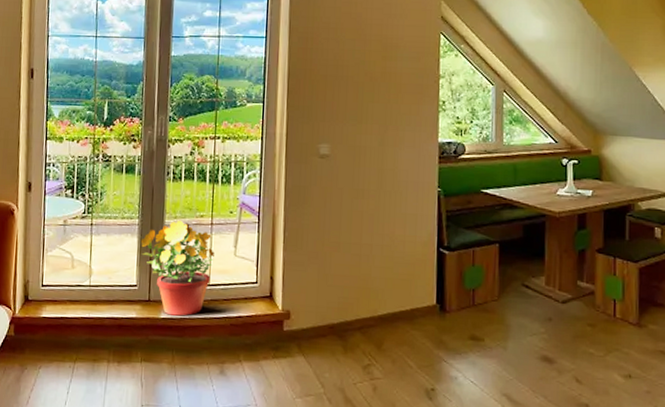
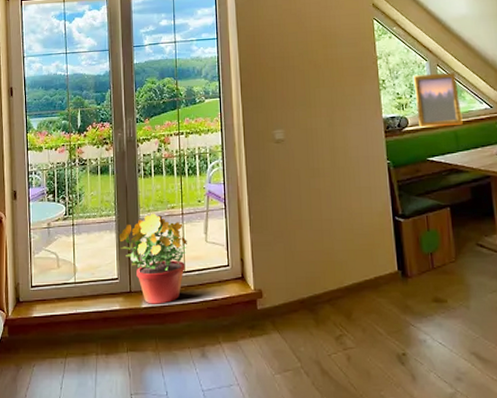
picture frame: none [475,99,524,158] -> present [413,72,463,128]

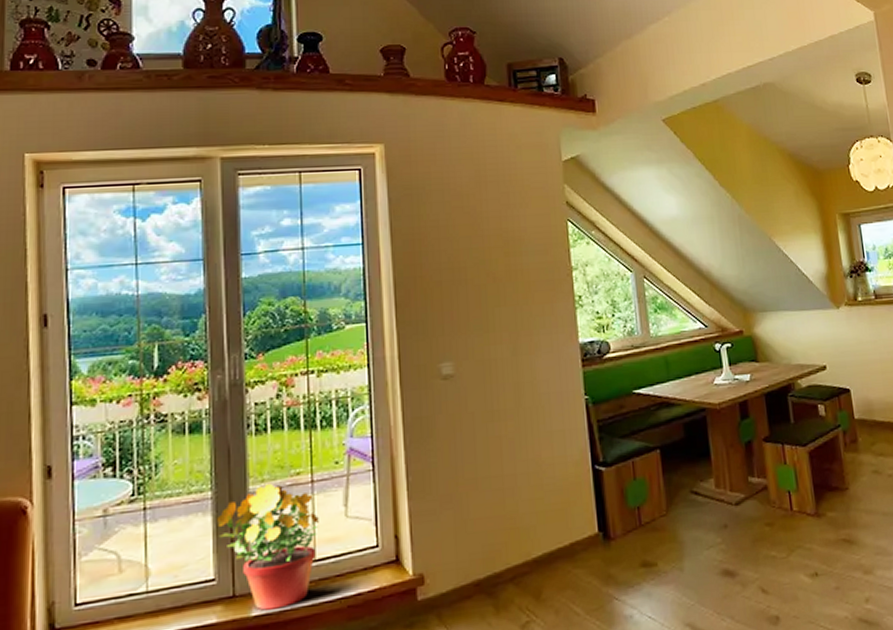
picture frame: present [413,72,463,128] -> none [615,285,674,354]

